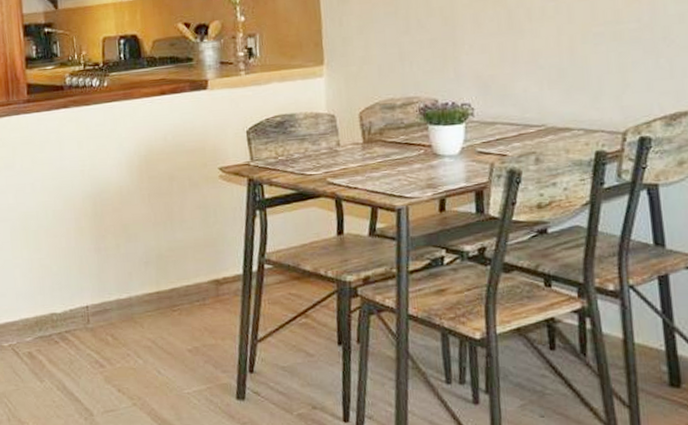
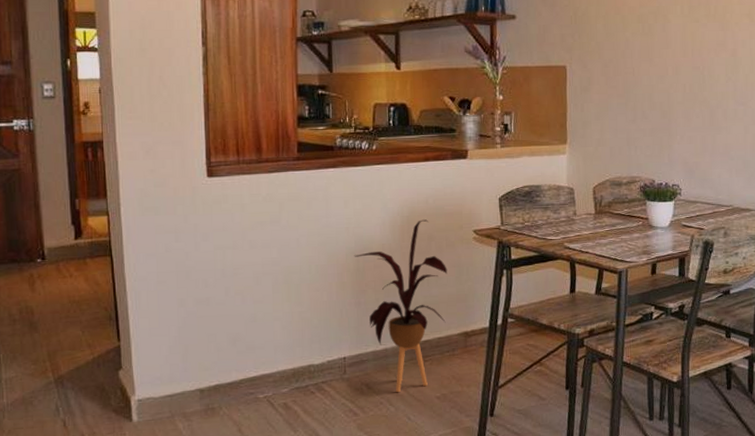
house plant: none [90,158,194,343] -> present [354,219,448,392]

